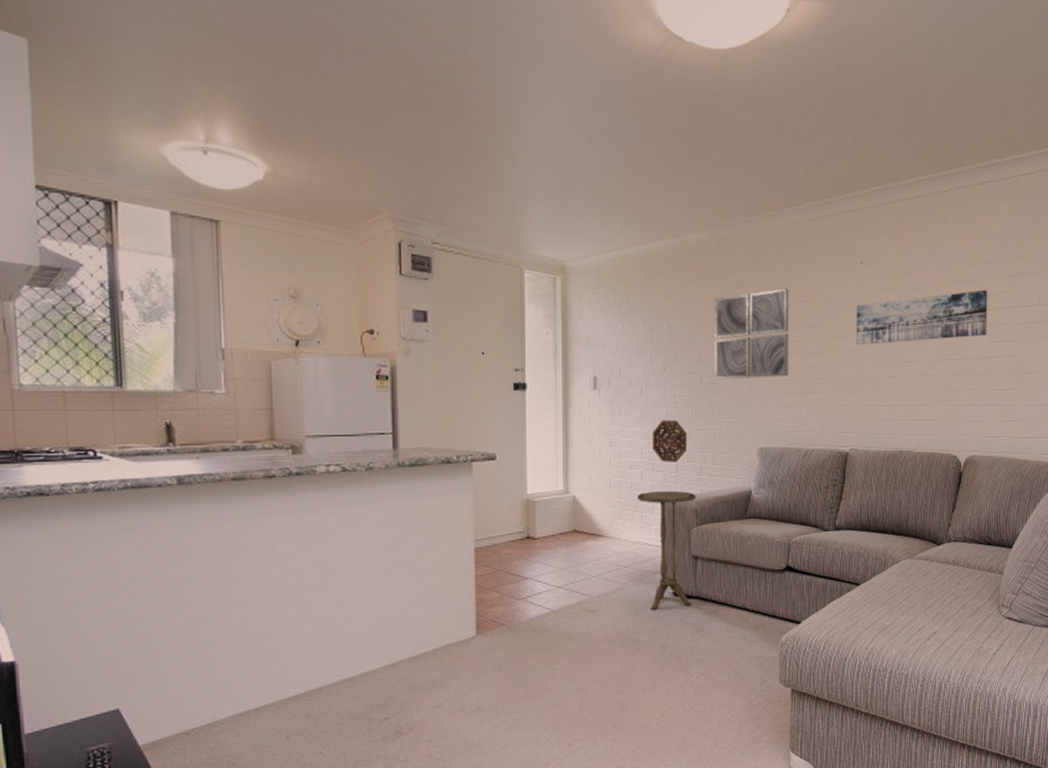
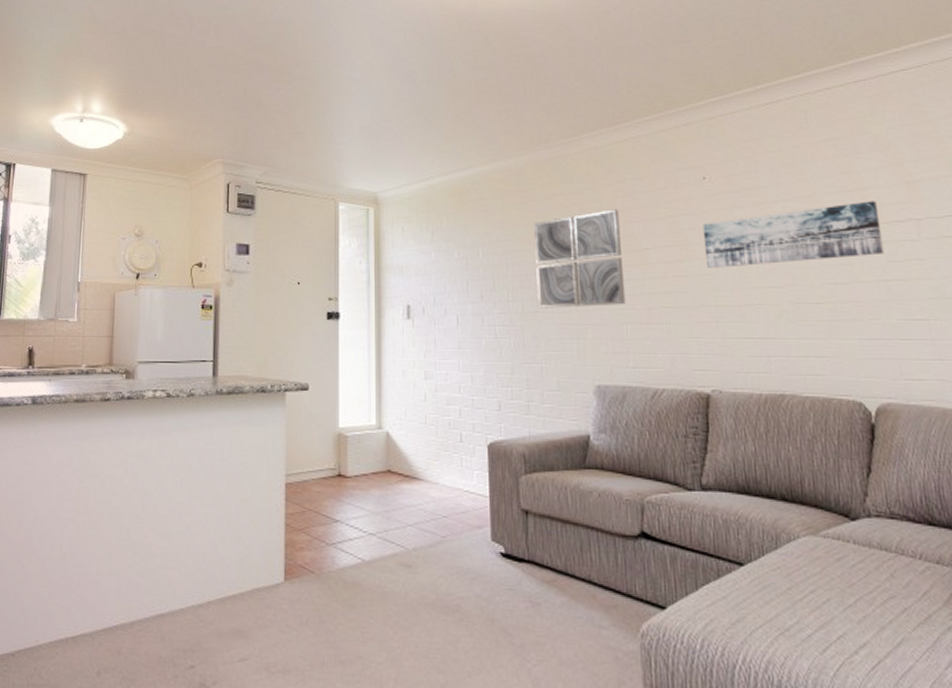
side table: present [637,490,696,611] -> none [455,430,523,573]
decorative platter: present [652,419,688,463] -> none [471,351,511,400]

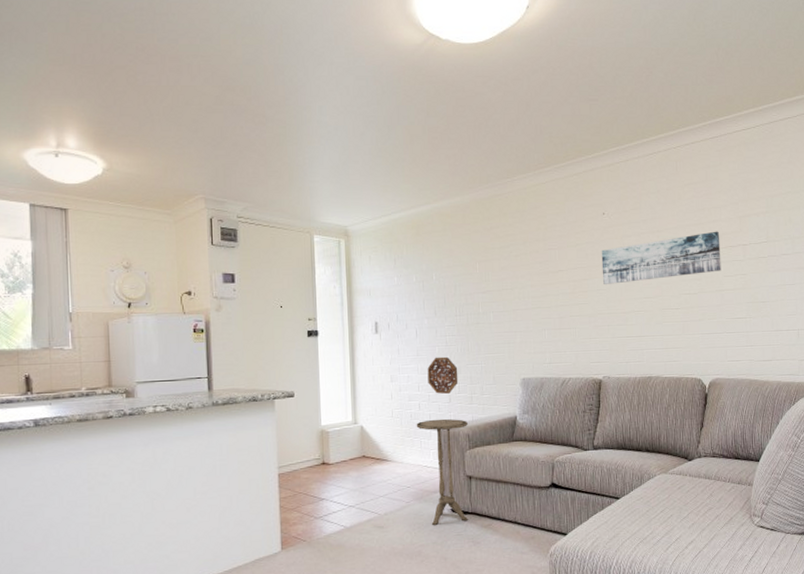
side table: none [455,430,523,573] -> present [416,418,468,526]
decorative platter: none [471,351,511,400] -> present [427,356,459,395]
wall art: present [534,209,626,308] -> none [476,239,545,320]

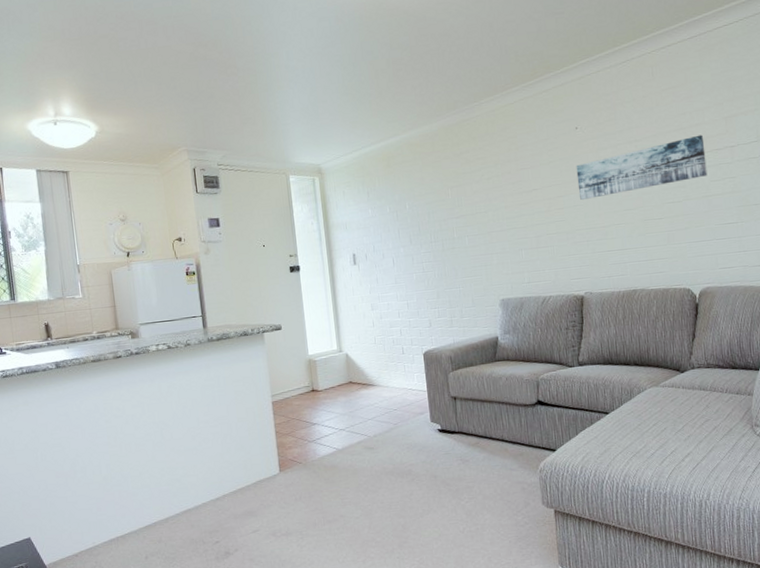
side table: present [416,418,468,526] -> none [398,342,455,446]
decorative platter: present [427,356,459,395] -> none [406,282,438,320]

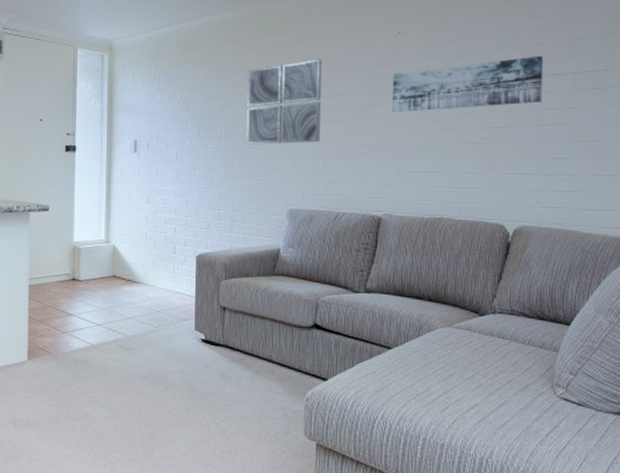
wall art: none [448,160,521,245] -> present [246,59,322,145]

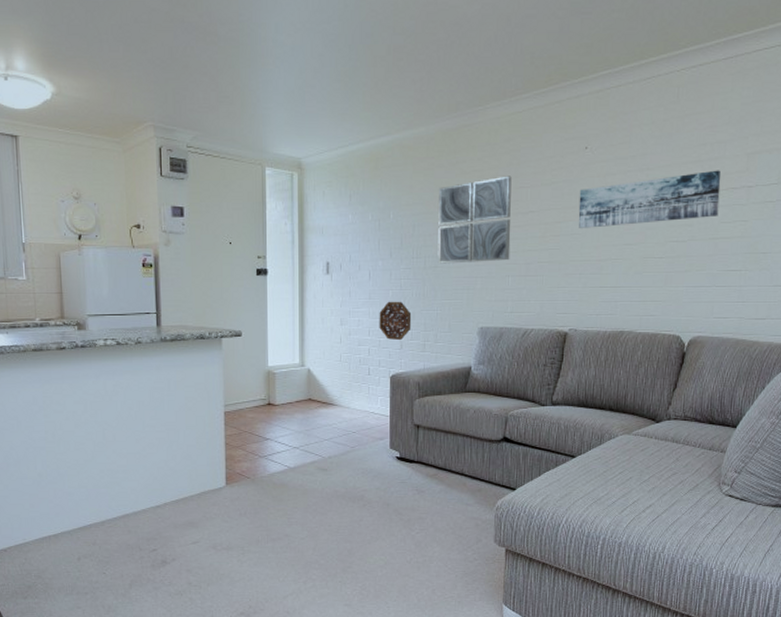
decorative platter: none [186,180,219,221] -> present [379,301,412,341]

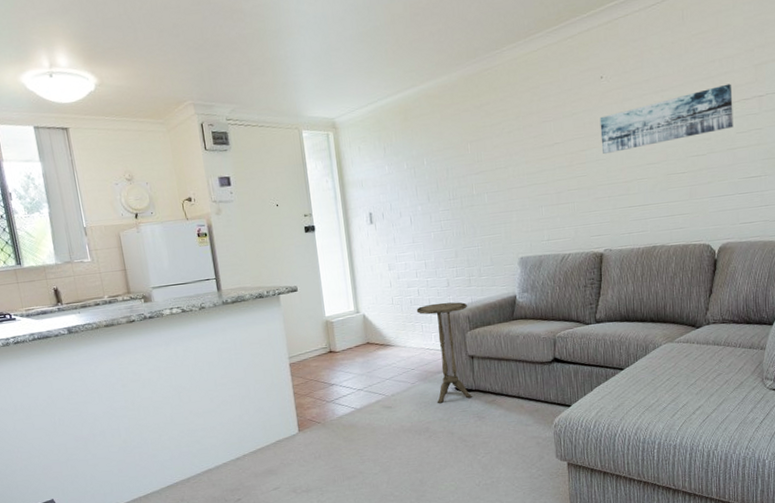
side table: none [364,365,418,472] -> present [416,302,472,404]
decorative platter: present [379,301,412,341] -> none [424,241,456,279]
wall art: present [437,176,512,264] -> none [467,112,541,202]

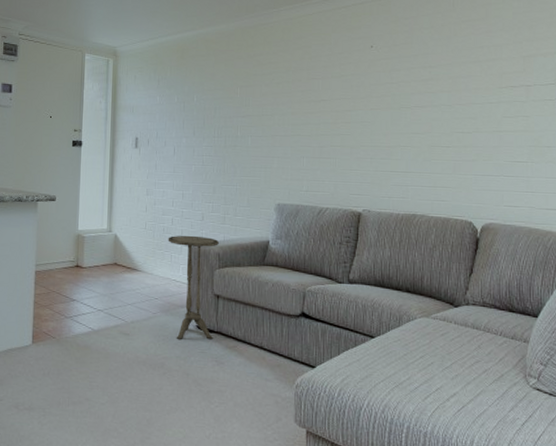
wall art: present [599,83,734,155] -> none [367,70,500,118]

